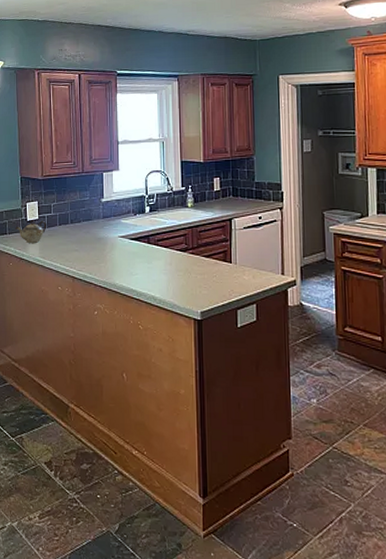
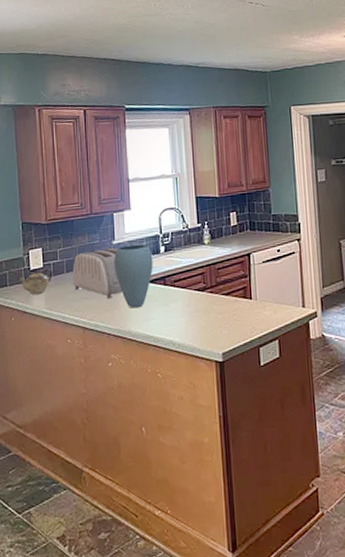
toaster: none [64,205,110,253] -> present [72,247,123,299]
vase: none [102,203,138,263] -> present [114,244,153,309]

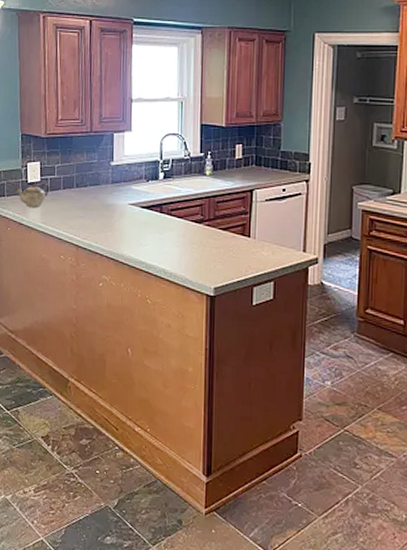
toaster: present [72,247,123,299] -> none [68,168,118,221]
vase: present [114,244,153,309] -> none [111,167,151,233]

